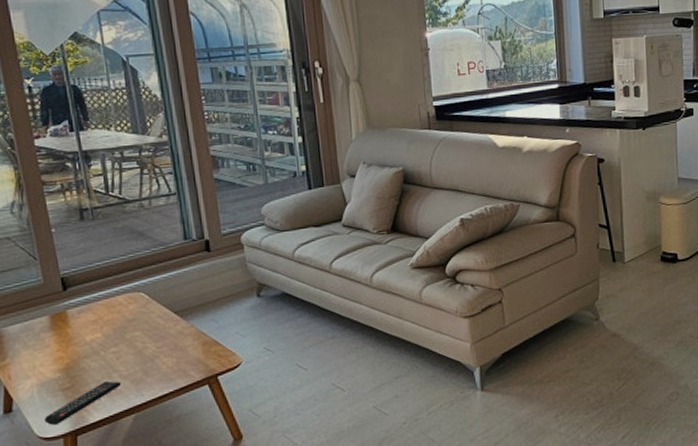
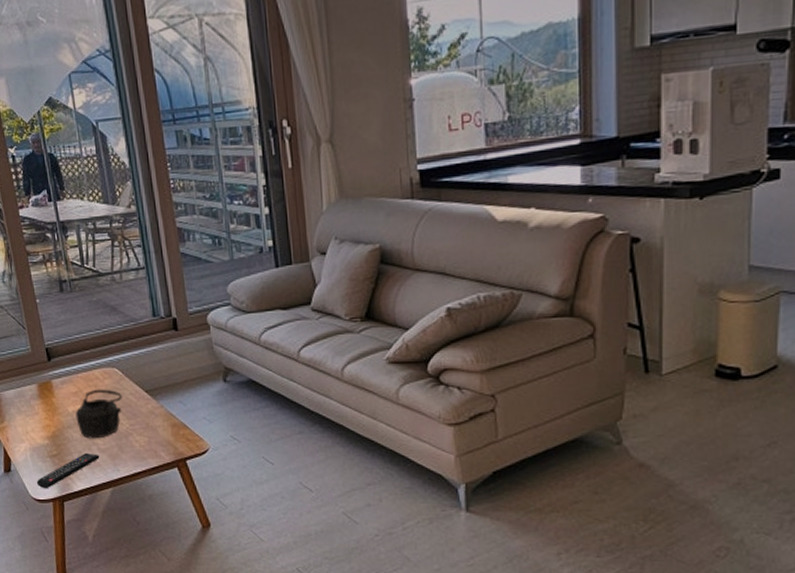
teapot: none [94,314,149,367] -> present [75,389,122,439]

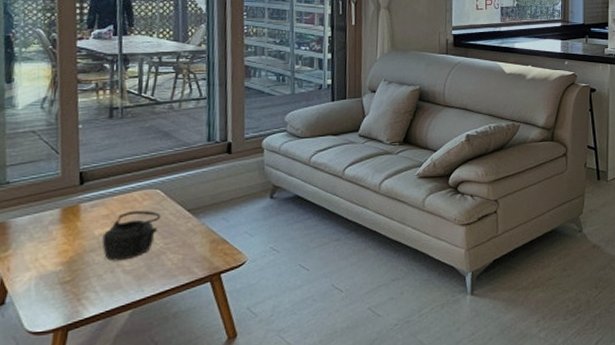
remote control: present [36,452,100,489] -> none [36,275,123,320]

